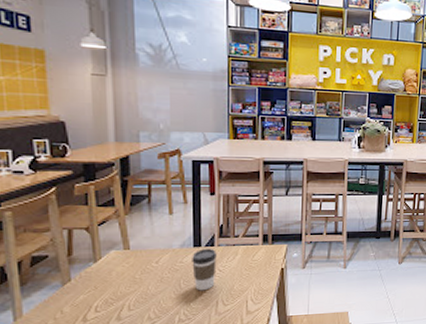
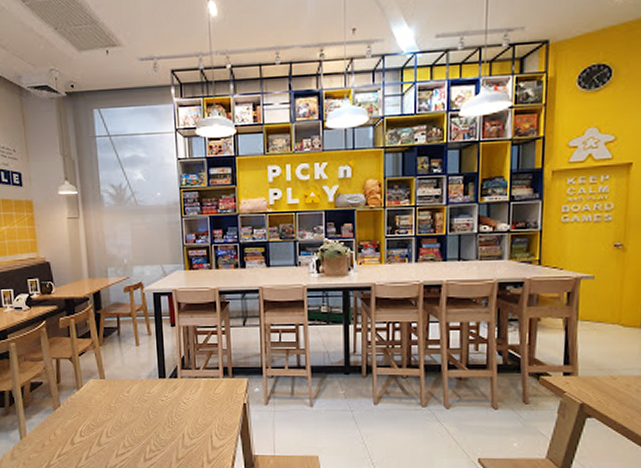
coffee cup: present [192,248,217,291] -> none [158,379,181,423]

